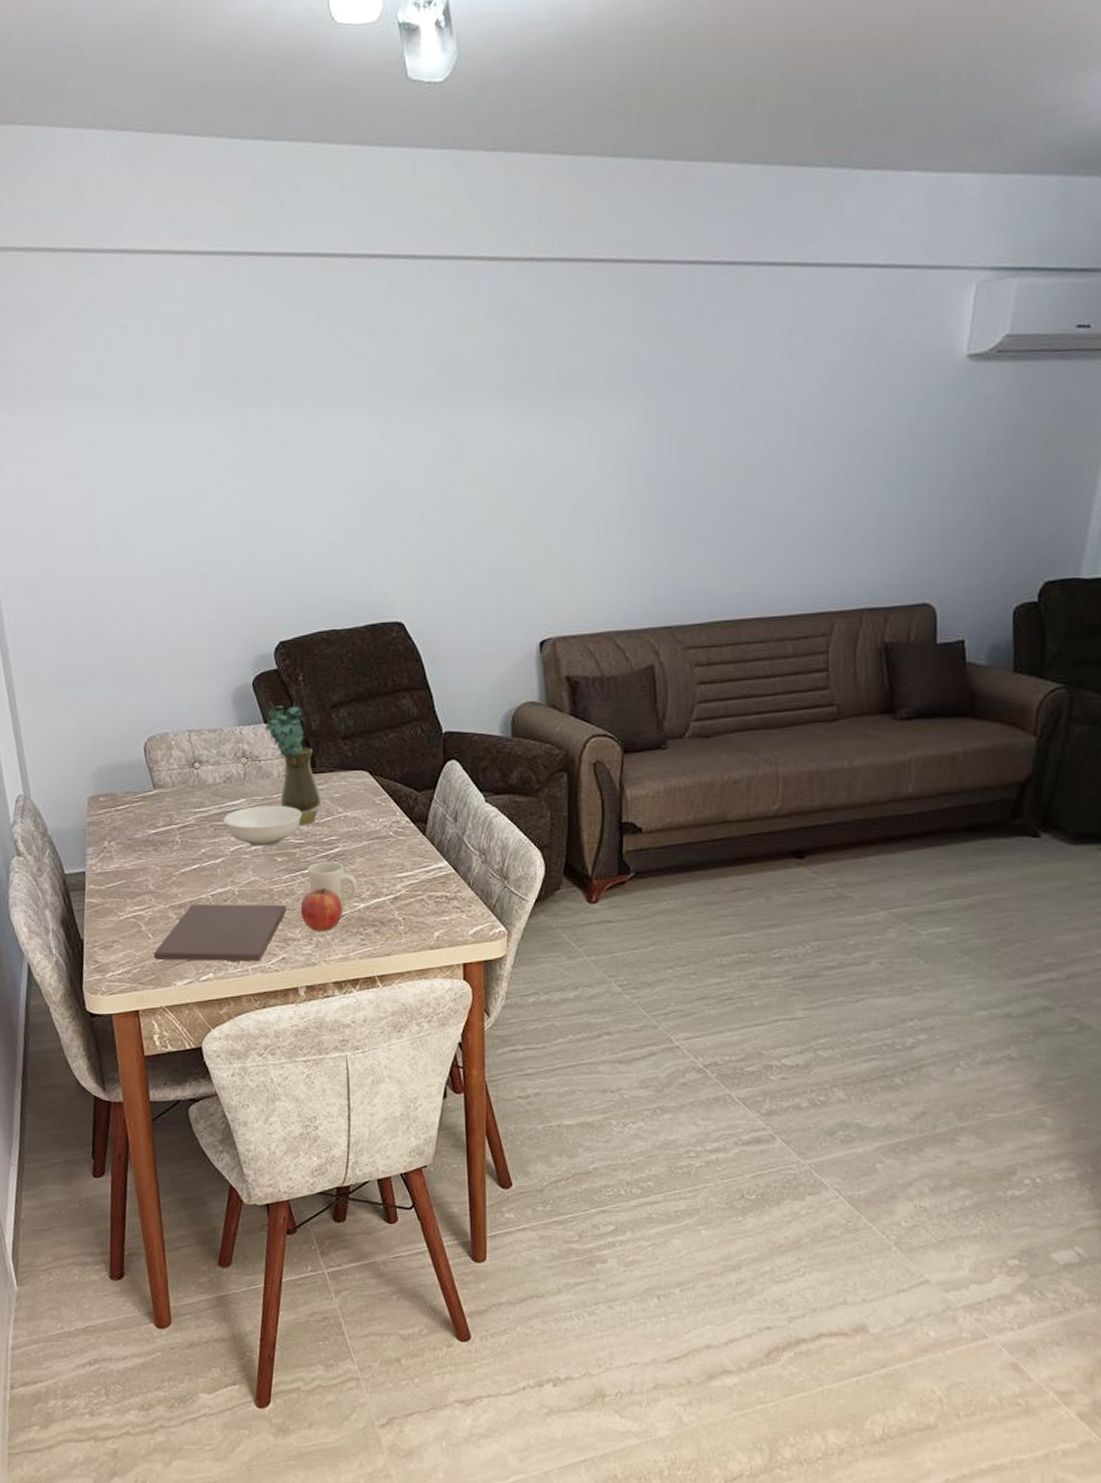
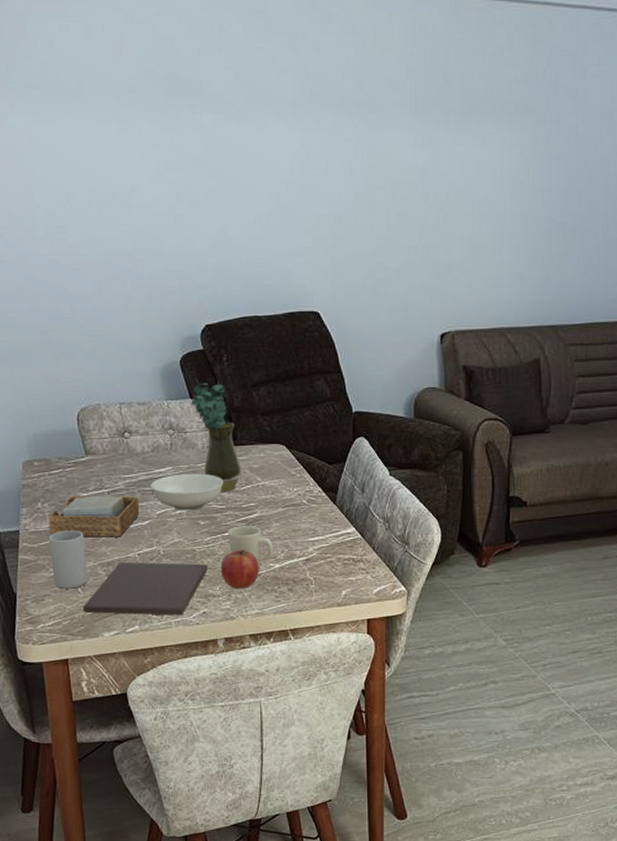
napkin holder: none [115,831,212,878] -> present [48,495,140,538]
cup: none [116,870,159,934] -> present [48,530,89,589]

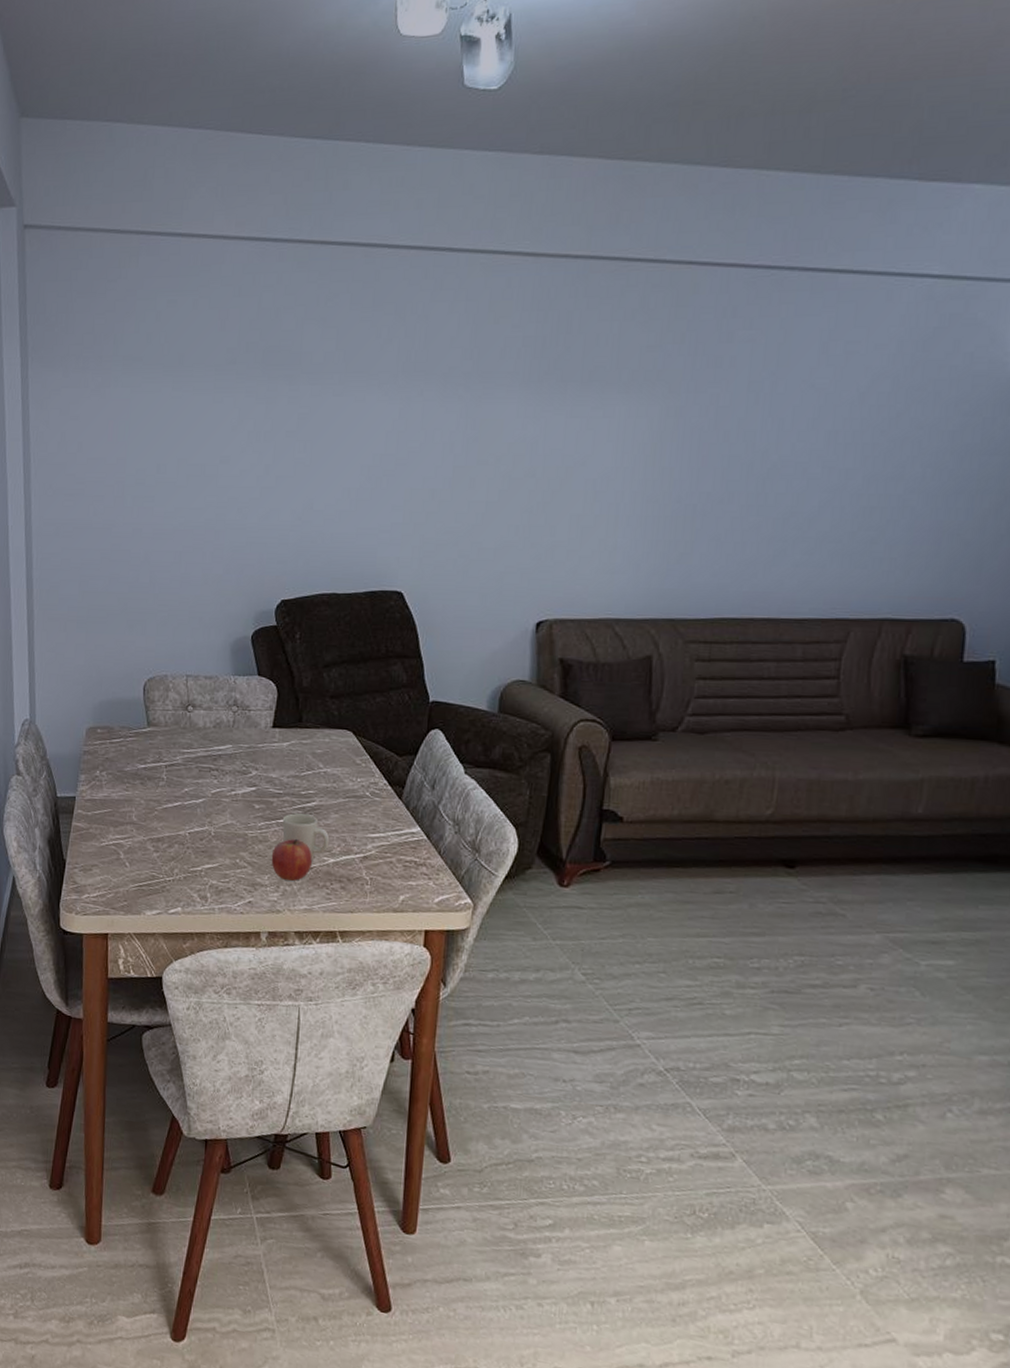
napkin holder: present [48,495,140,538] -> none [104,766,196,813]
cup: present [48,530,89,589] -> none [102,800,138,862]
plaque: present [83,562,208,615] -> none [129,839,258,902]
bowl: present [150,473,224,511] -> none [208,753,284,793]
vase: present [192,379,241,491] -> none [259,655,303,776]

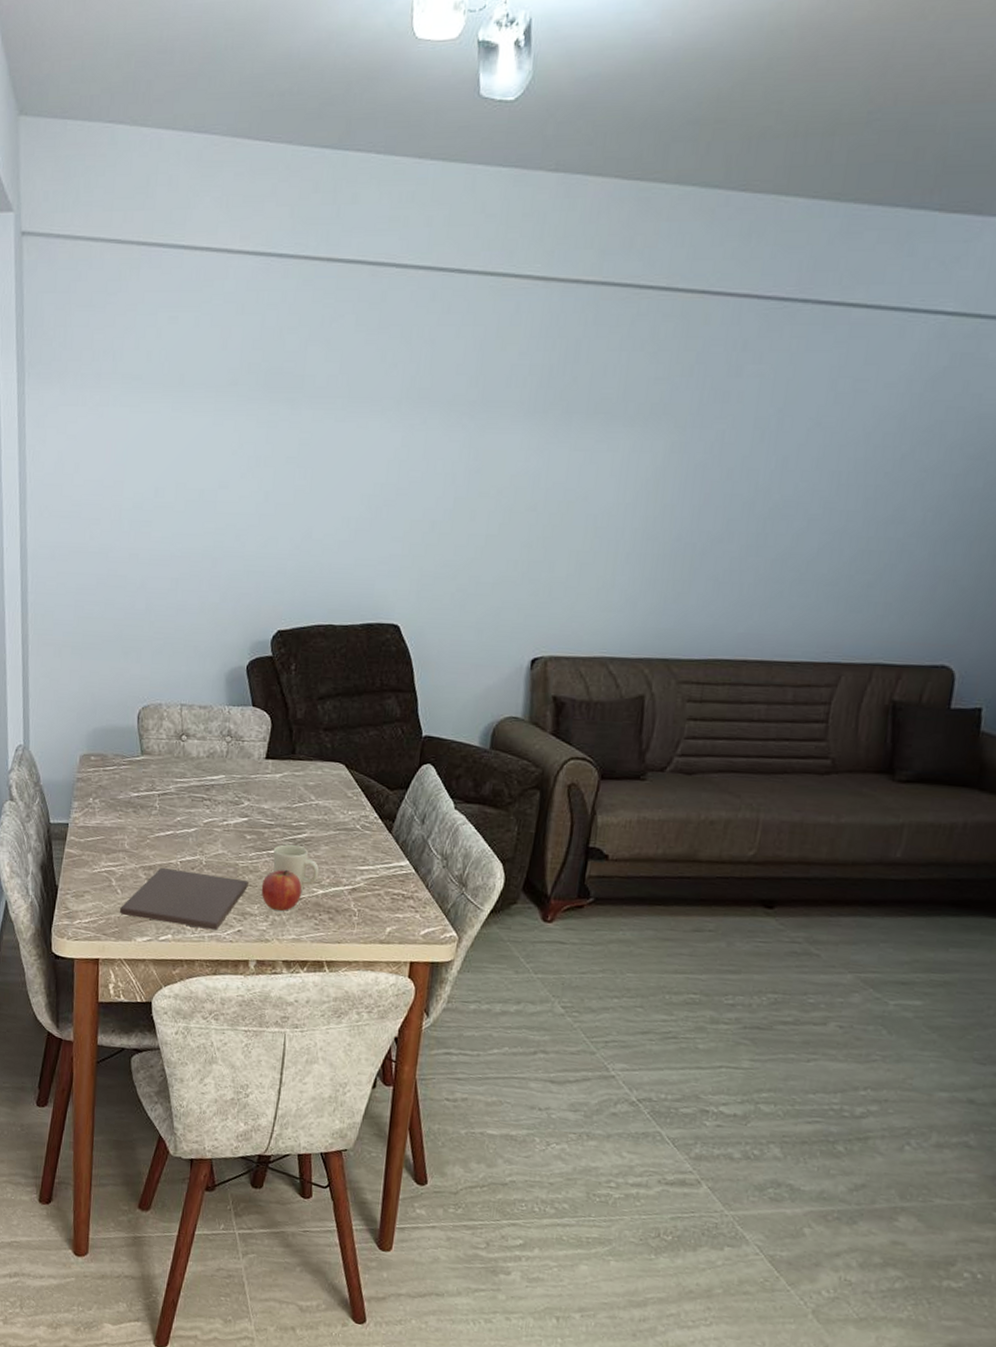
plaque: none [129,839,258,902] -> present [120,867,249,930]

